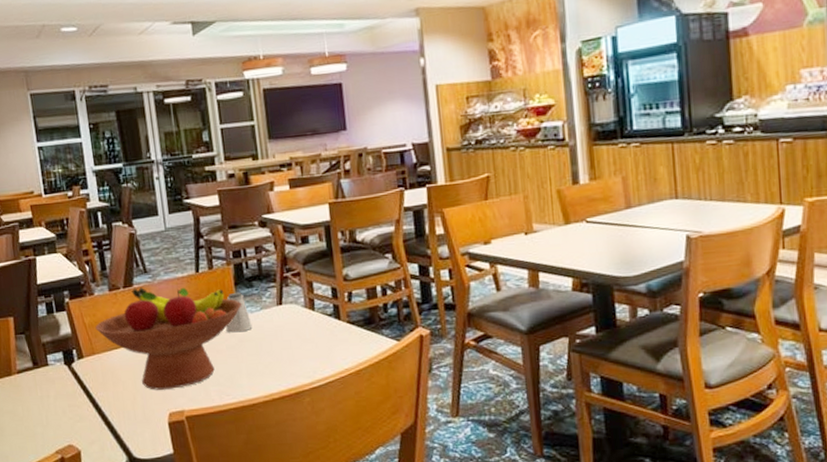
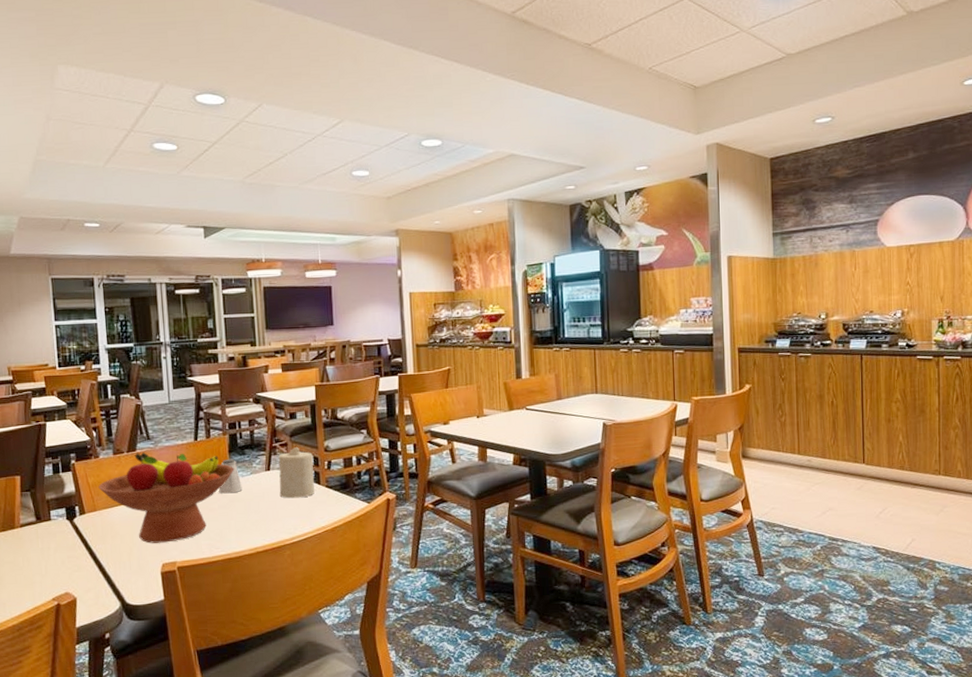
candle: none [290,277,335,337] -> present [278,447,315,499]

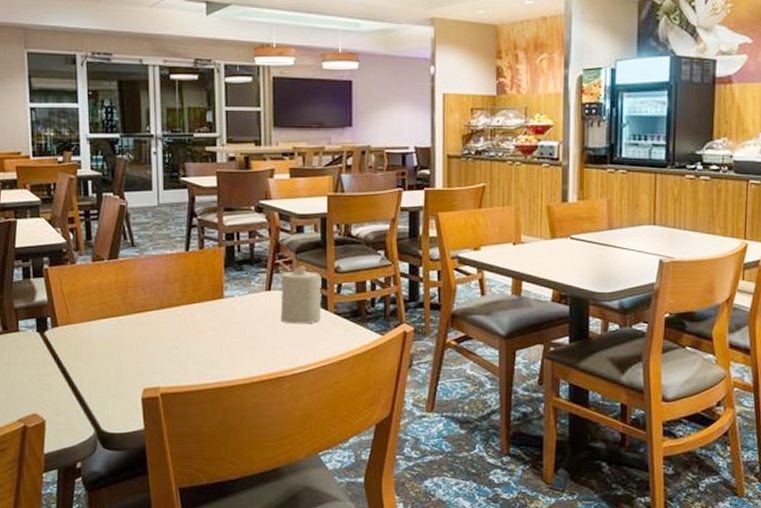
fruit bowl: present [98,452,235,543] -> none [74,261,230,365]
saltshaker: present [219,458,243,494] -> none [211,274,238,314]

